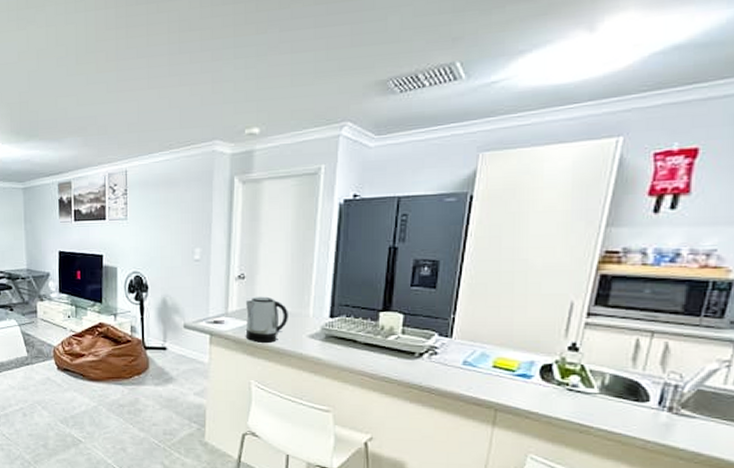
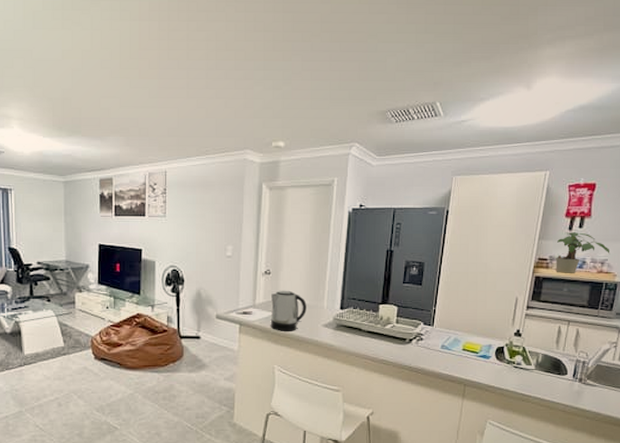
potted plant: none [632,215,722,271] -> present [556,232,610,274]

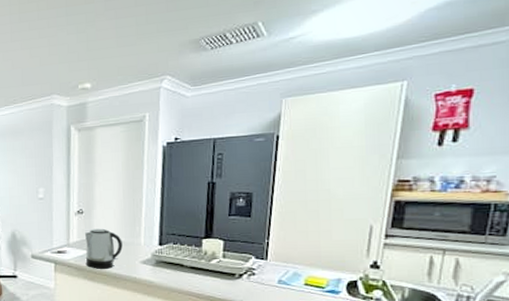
potted plant: present [556,232,610,274] -> none [422,147,500,196]

